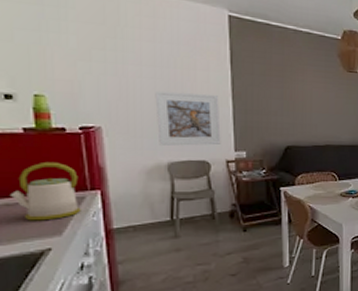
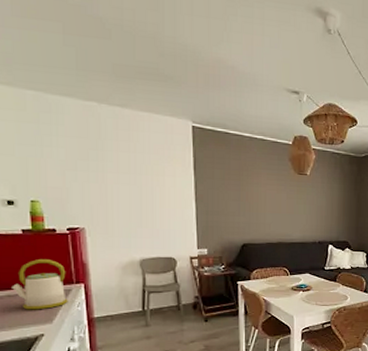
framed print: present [155,90,221,146] -> none [129,195,185,244]

